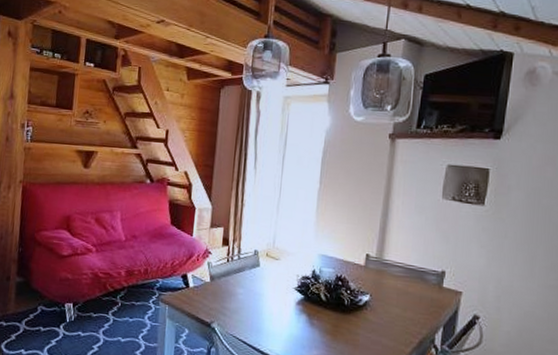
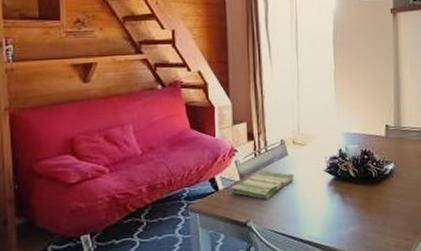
dish towel: none [200,276,263,305] -> present [230,170,294,199]

